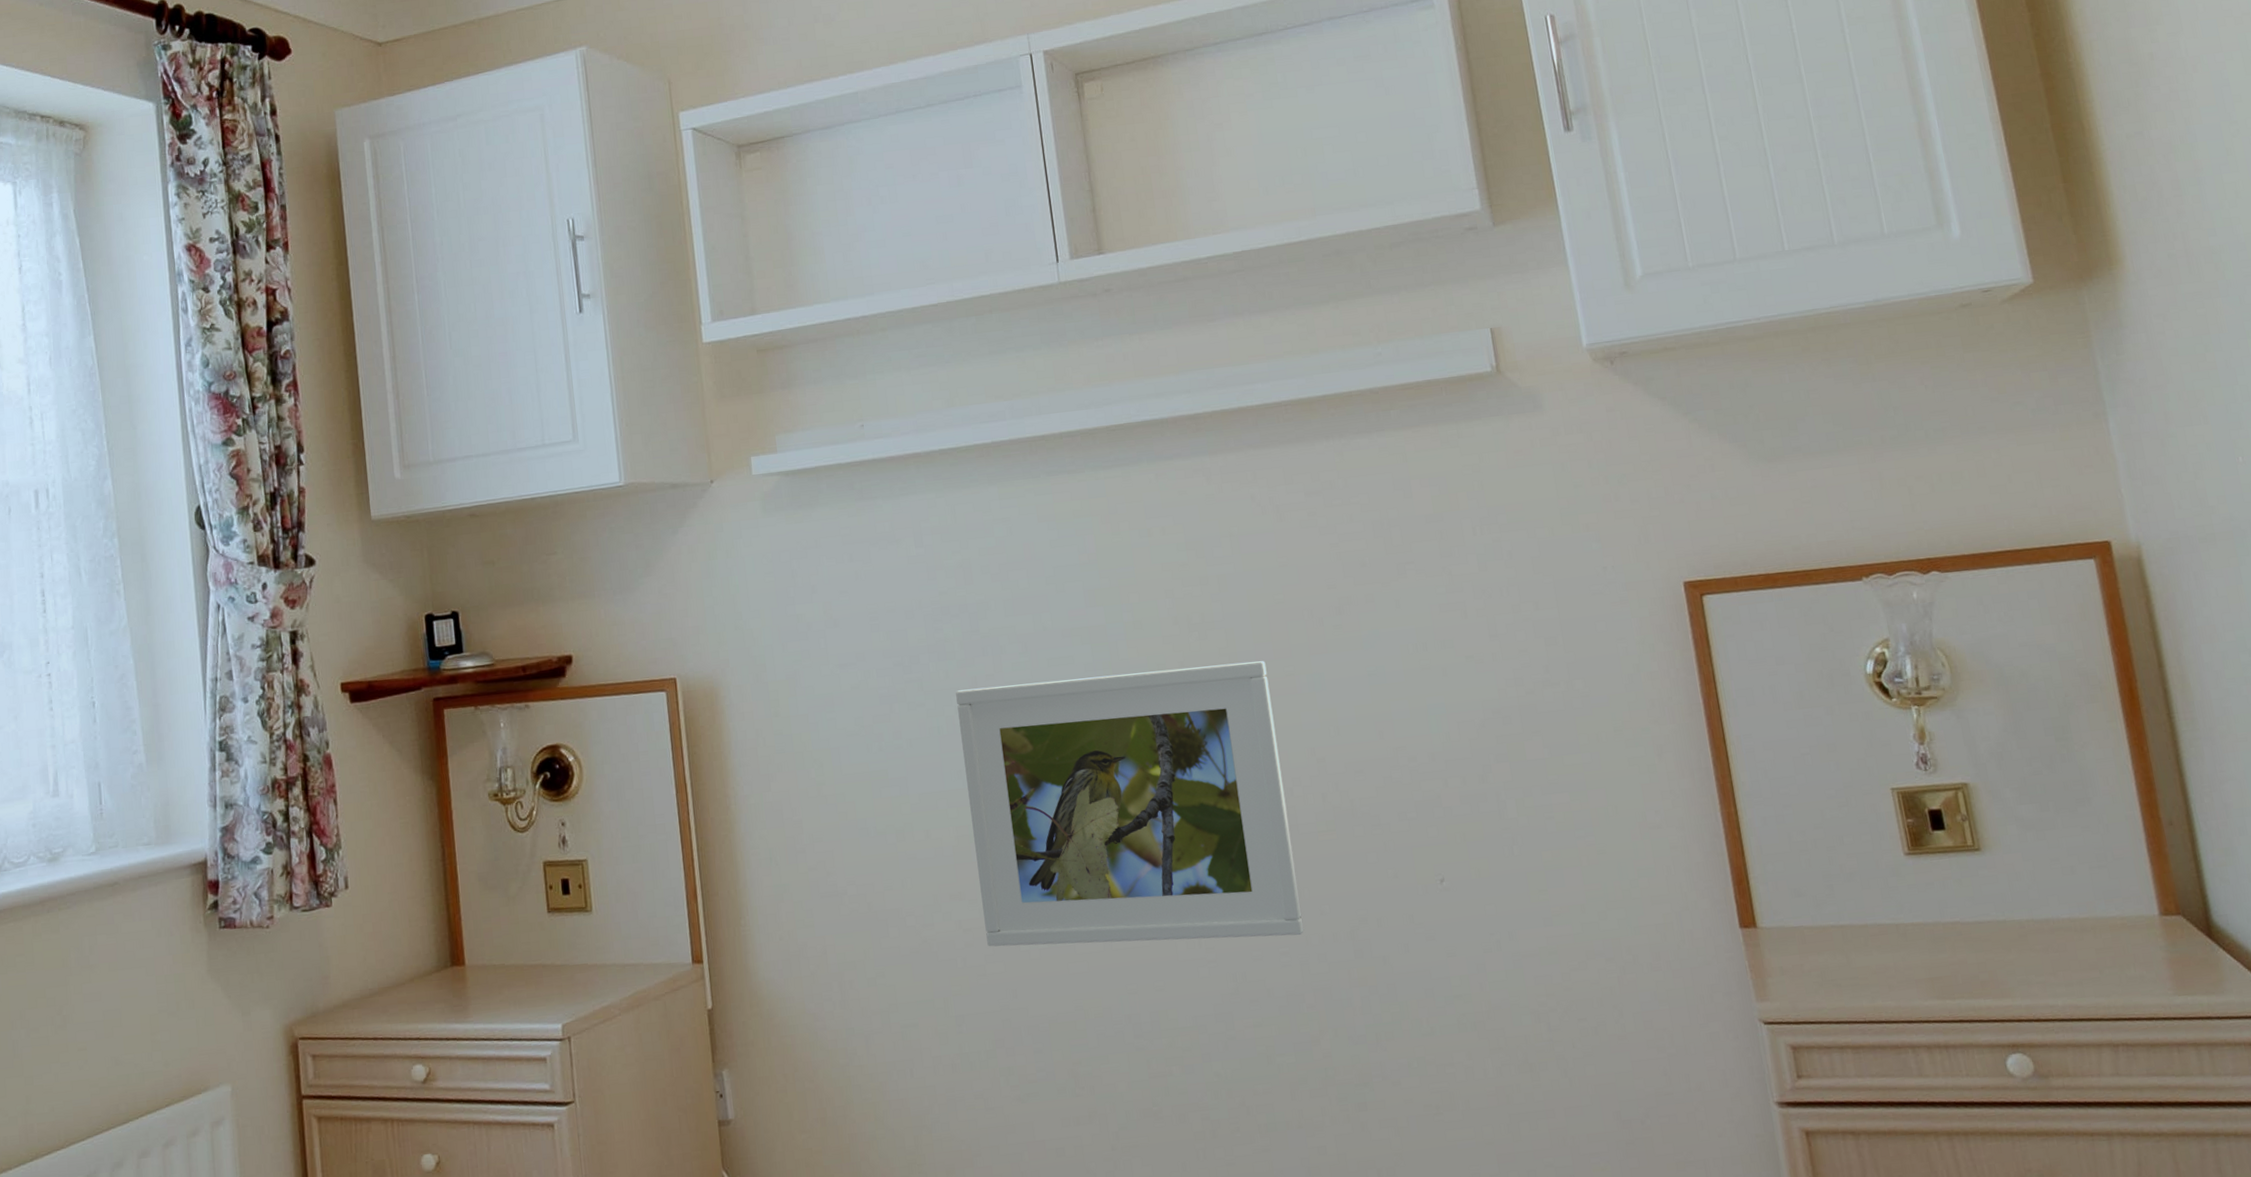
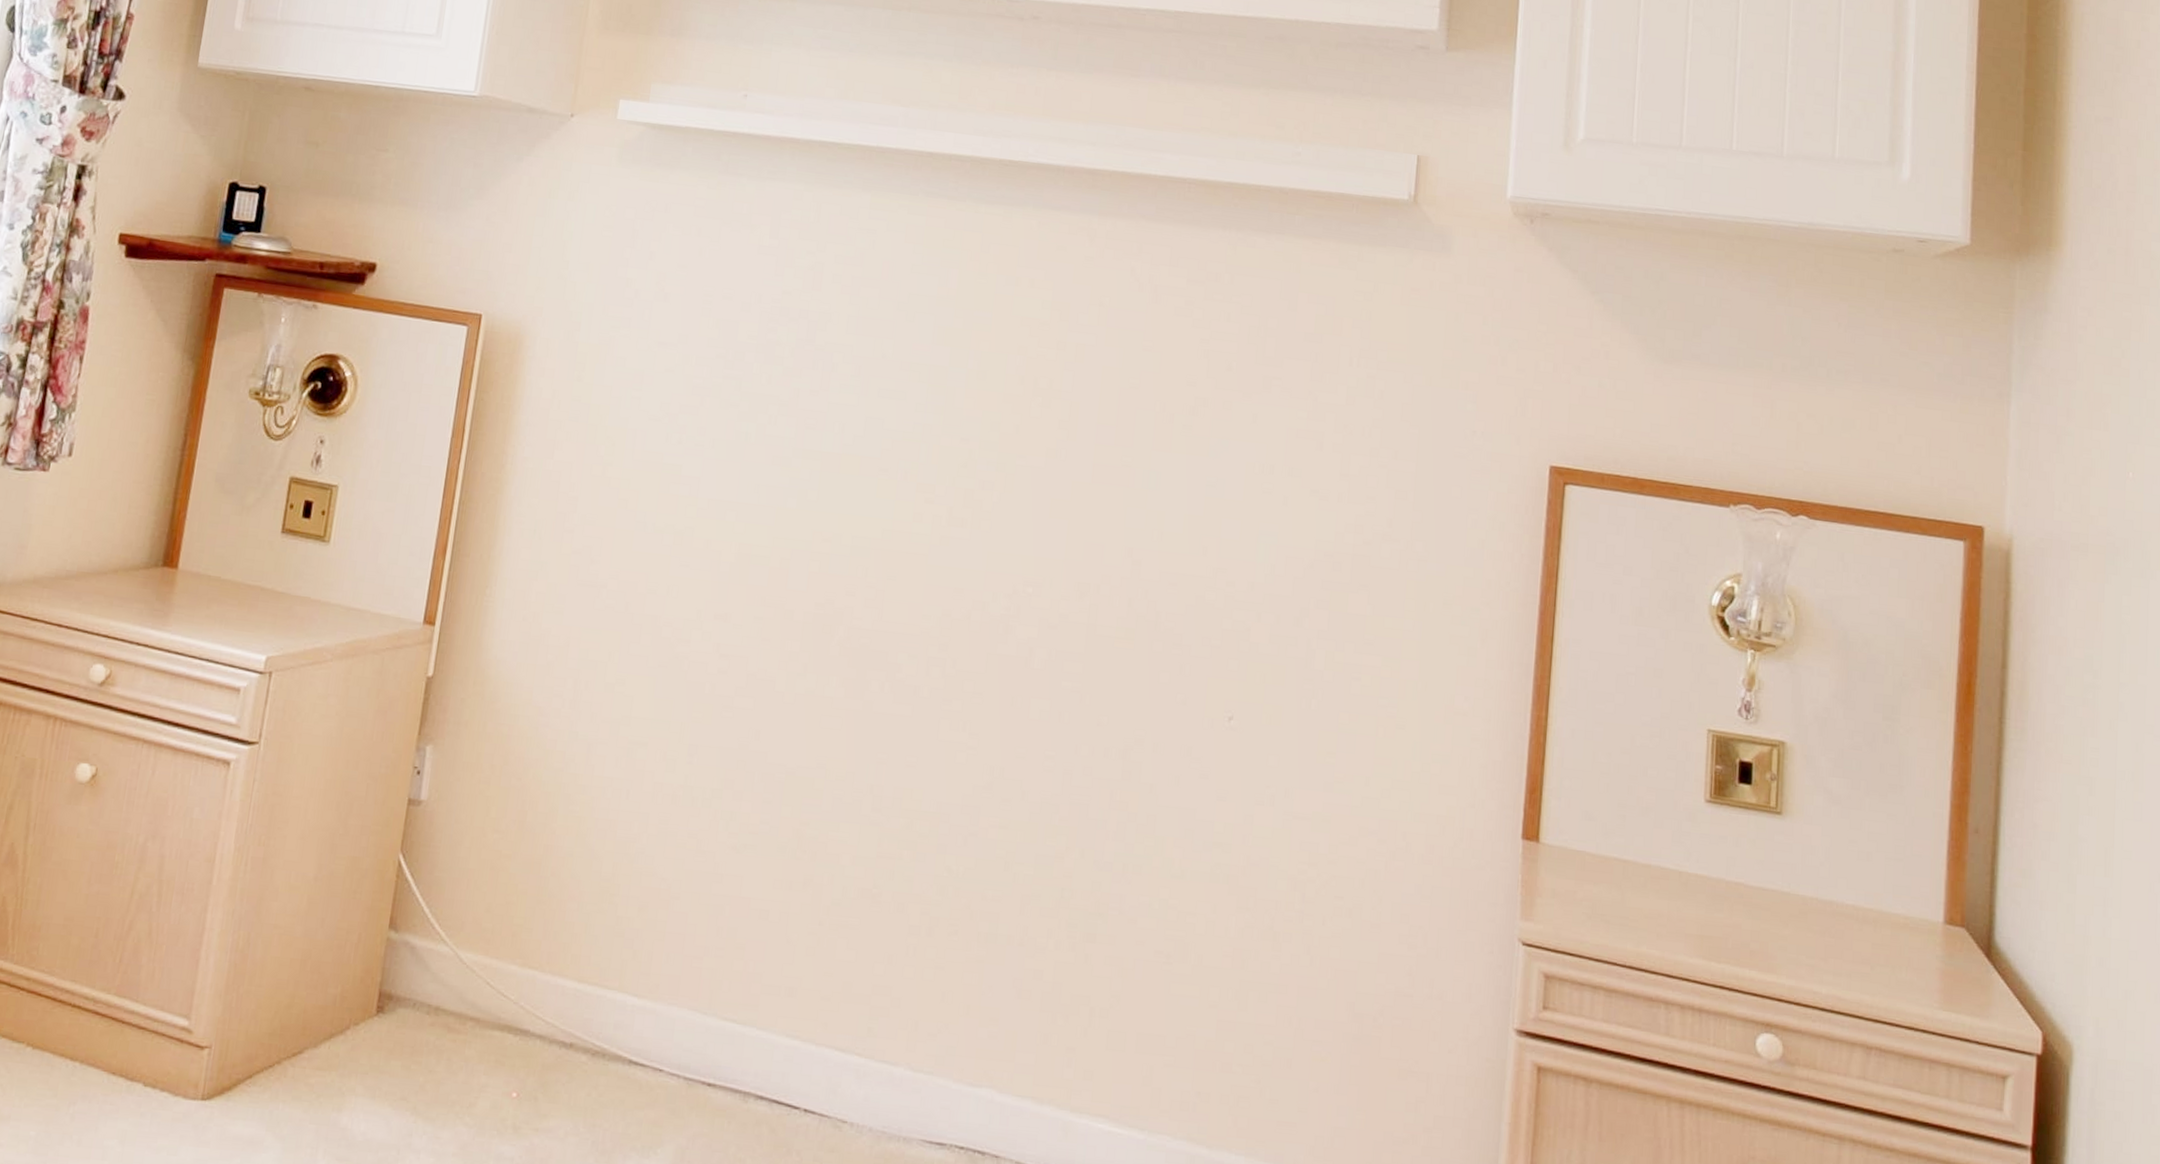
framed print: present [956,660,1304,947] -> none [741,399,1104,741]

